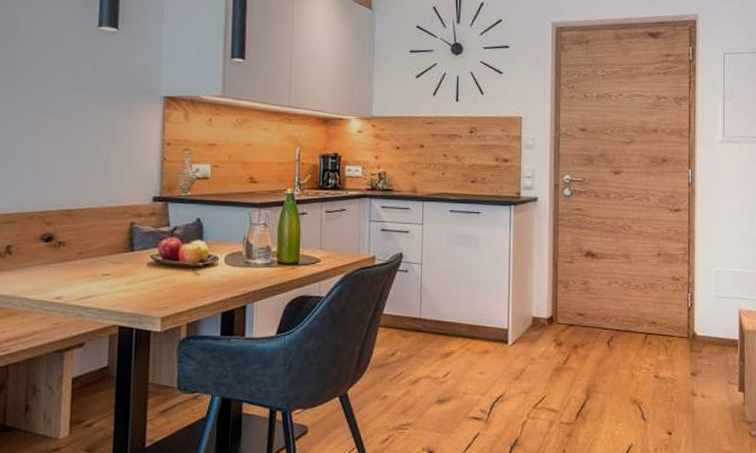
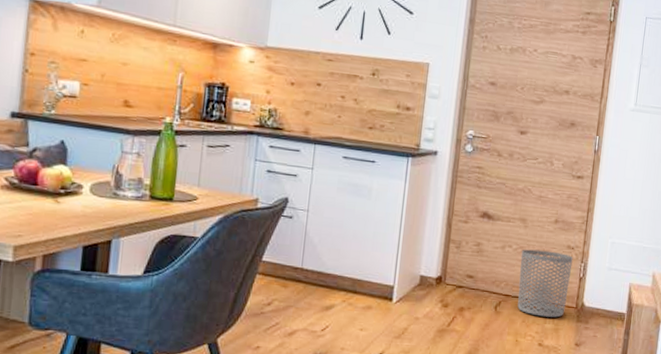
waste bin: none [628,283,679,349] -> present [517,249,573,318]

